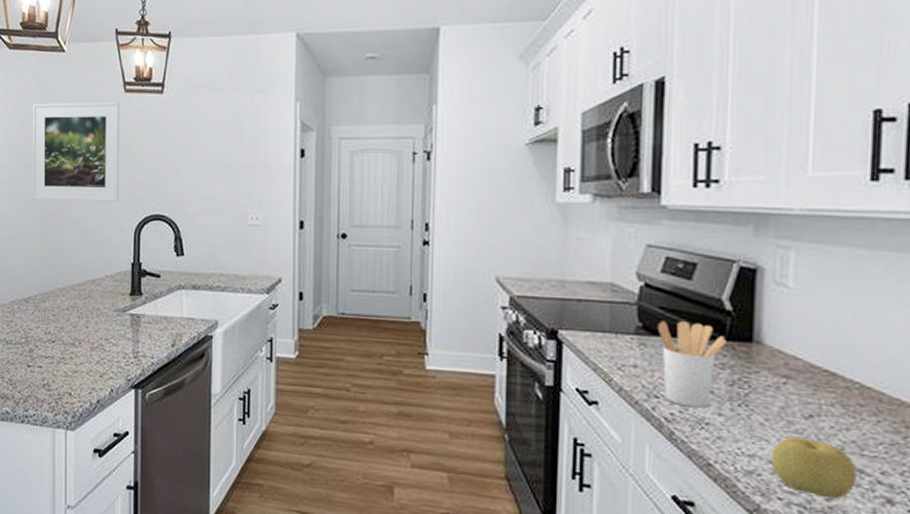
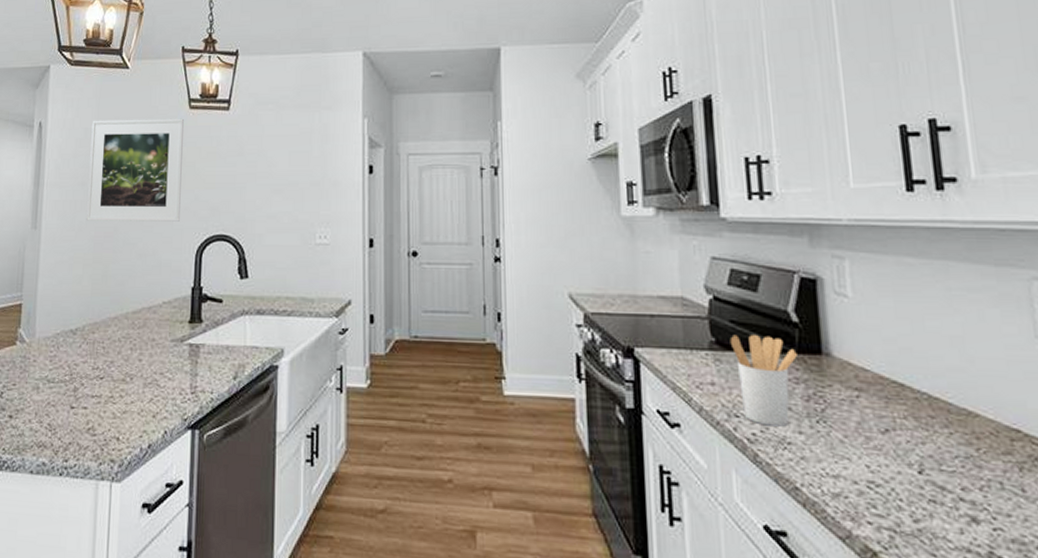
fruit: present [770,436,857,499] -> none [854,453,940,520]

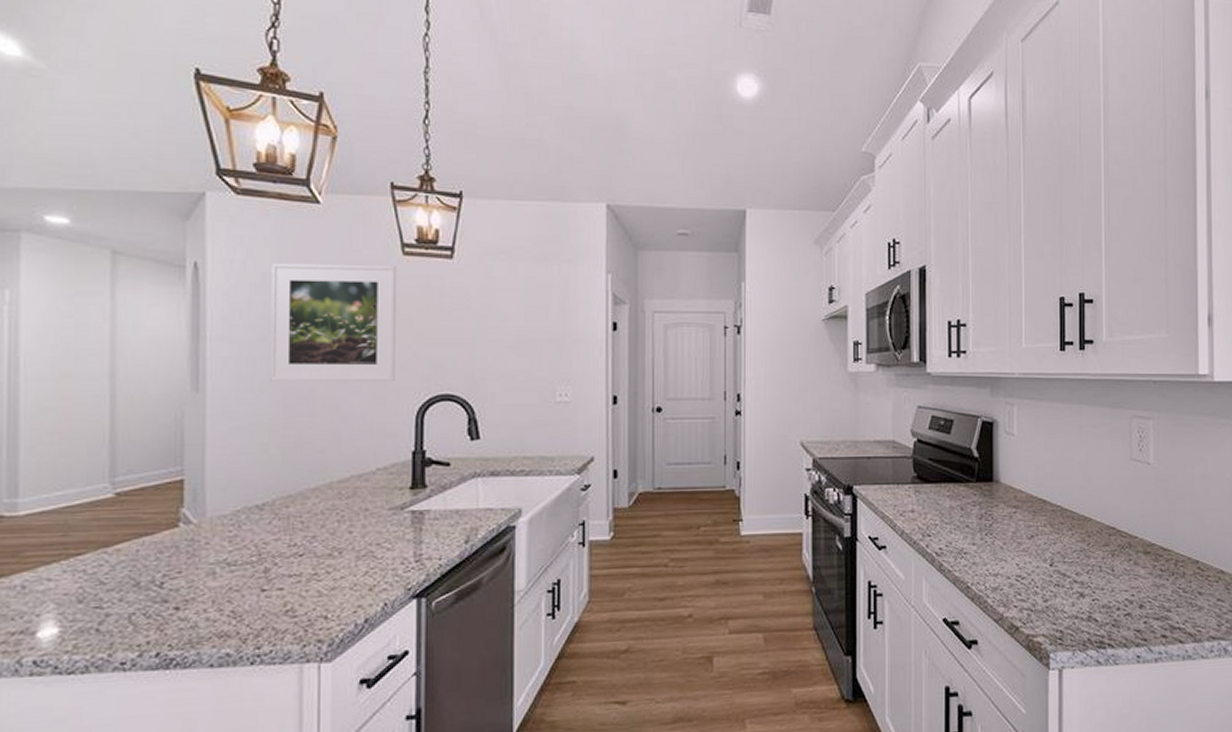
utensil holder: present [730,334,797,427] -> none [927,469,976,541]

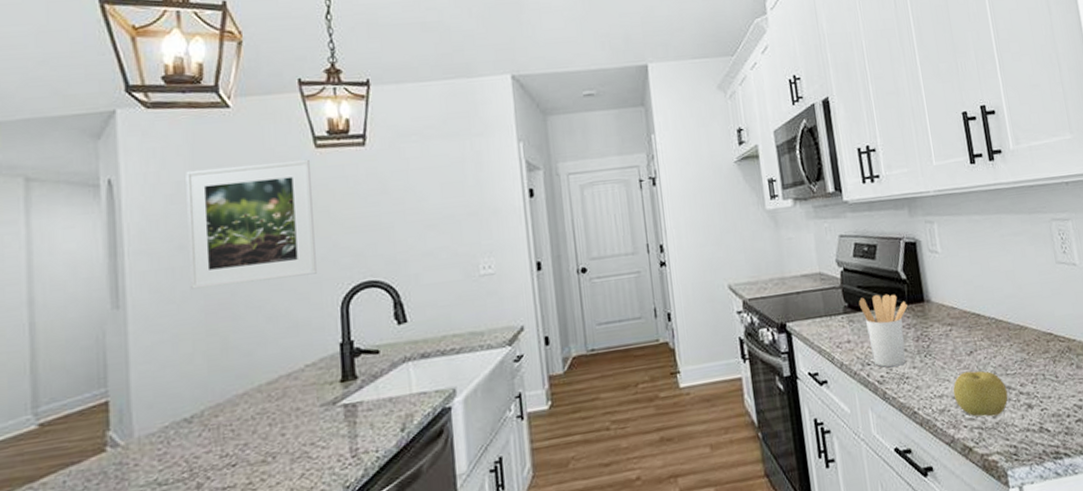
utensil holder: none [927,469,976,541] -> present [858,293,908,368]
fruit: none [1008,554,1062,600] -> present [953,370,1008,417]

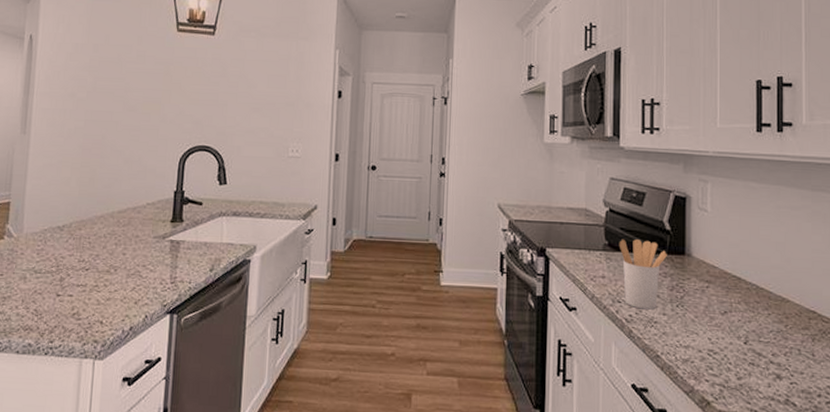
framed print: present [185,159,317,289] -> none [75,36,173,133]
fruit: present [953,370,1008,417] -> none [700,329,757,378]

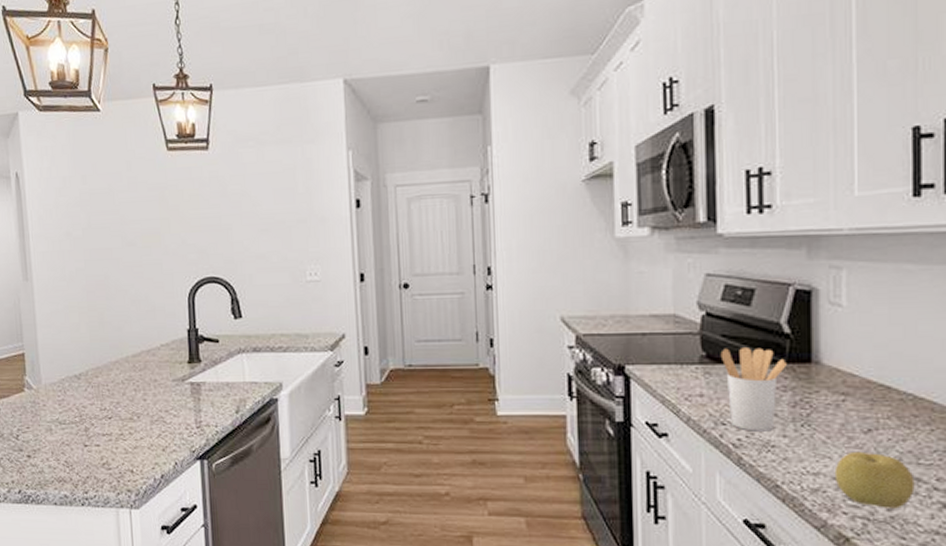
fruit: none [700,329,757,378] -> present [834,451,915,509]

